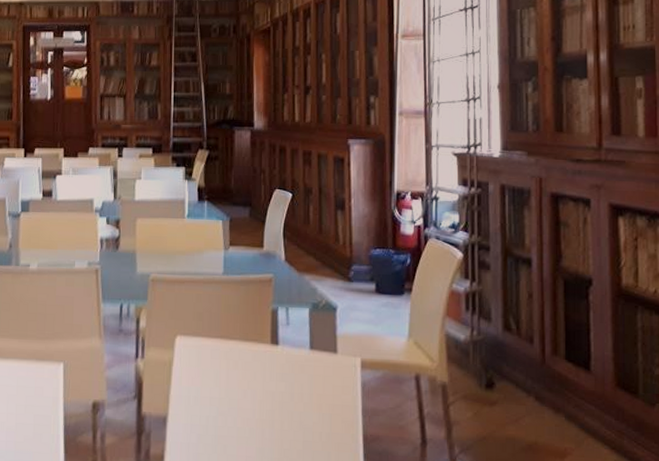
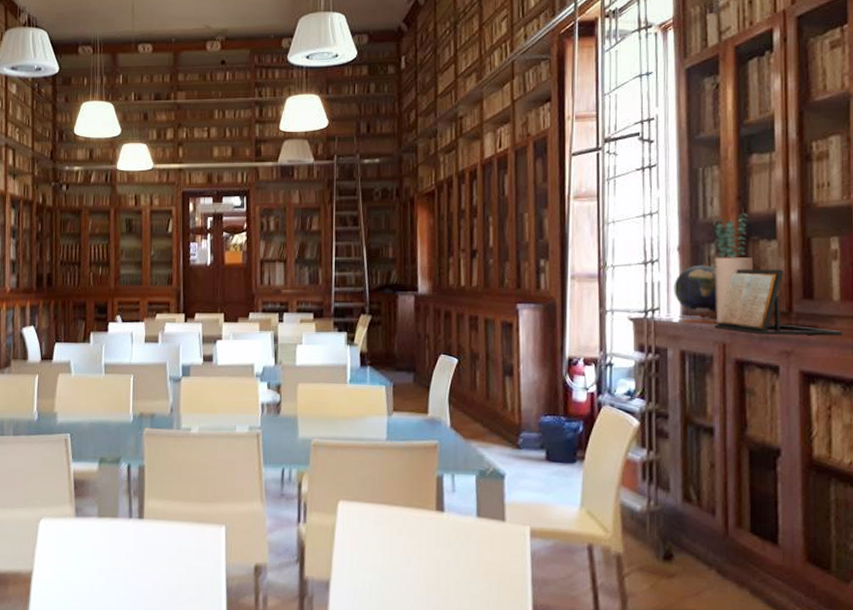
globe: none [494,100,535,160] -> present [674,262,718,325]
vase: none [530,48,567,158] -> present [713,207,754,323]
book stand: none [531,106,648,171] -> present [714,268,843,336]

